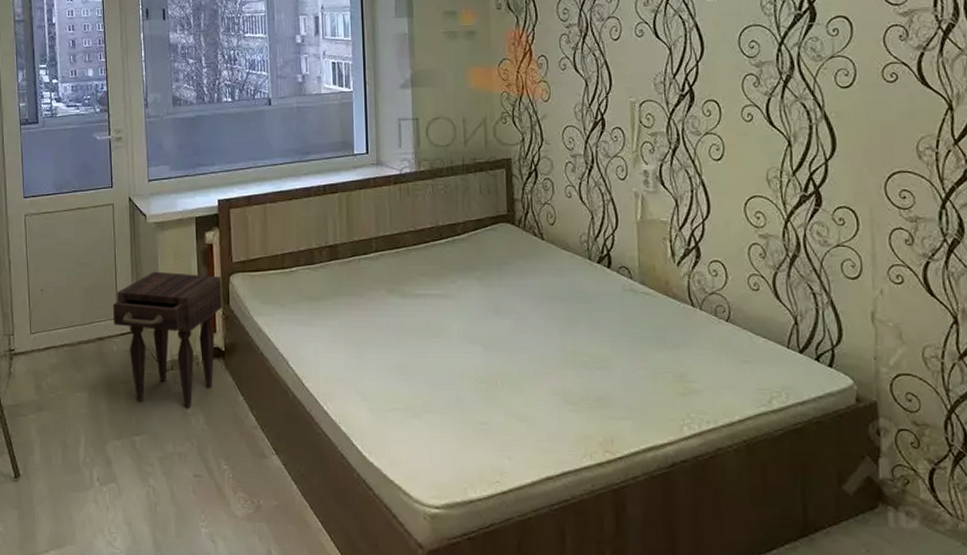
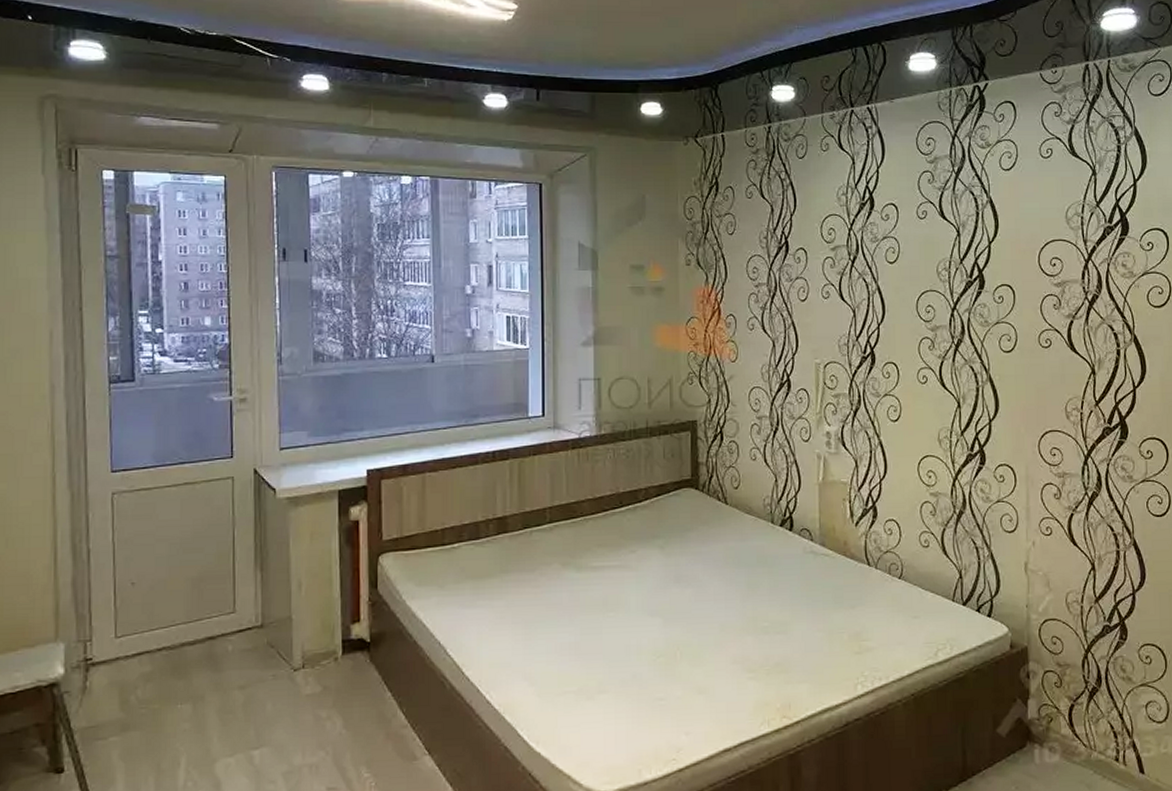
nightstand: present [112,271,222,409] -> none [228,554,369,712]

